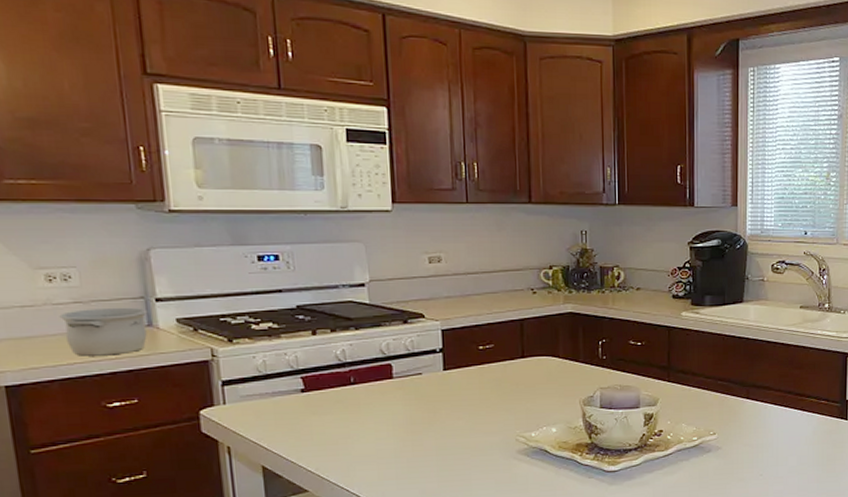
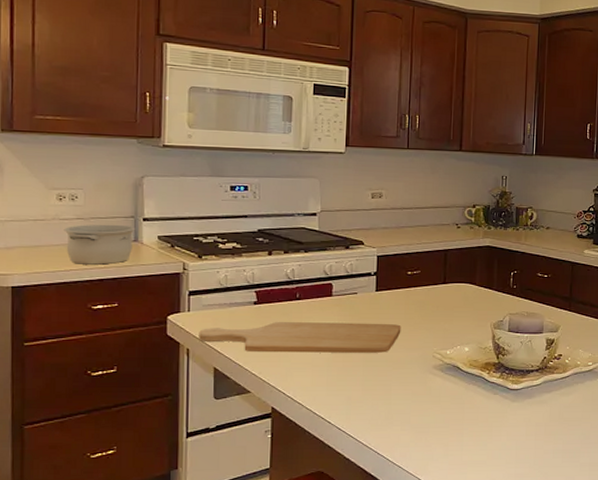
chopping board: none [239,406,477,446] -> present [199,321,401,353]

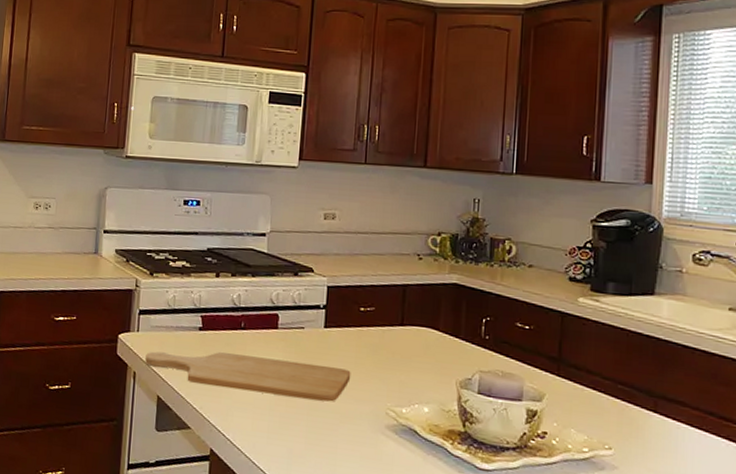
cooking pot: present [63,224,136,265] -> none [37,234,97,276]

